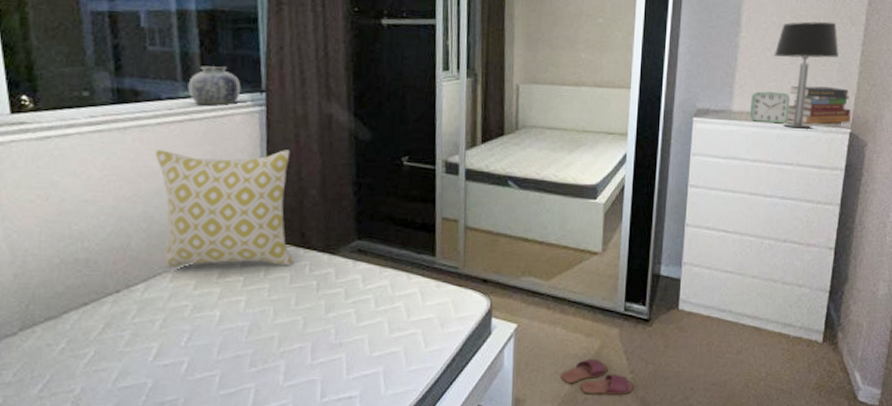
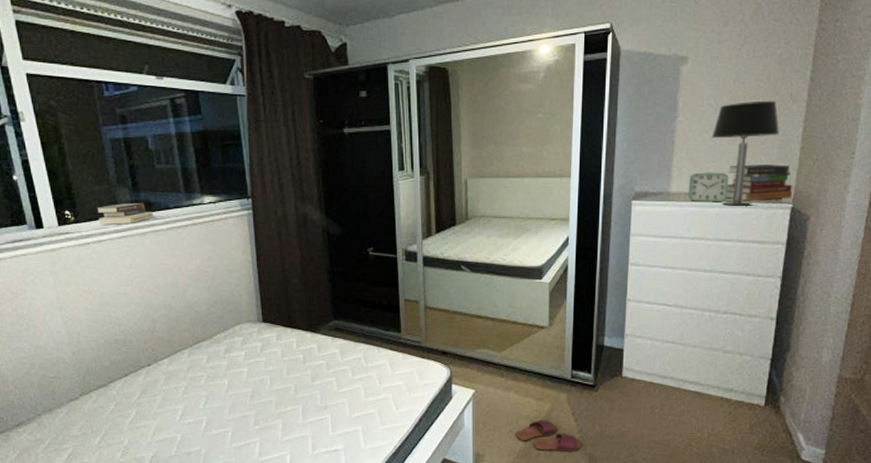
books: none [65,90,141,116] -> present [96,202,154,225]
pillow: present [155,150,293,268] -> none [168,246,283,346]
vase: present [188,66,241,107] -> none [189,178,232,212]

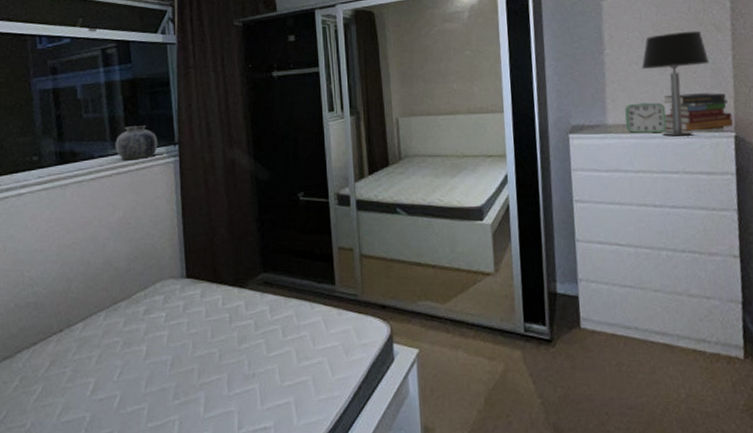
books: present [96,202,154,225] -> none [19,152,78,177]
vase: none [189,178,232,212] -> present [115,126,158,161]
slippers: present [515,420,582,451] -> none [467,383,544,422]

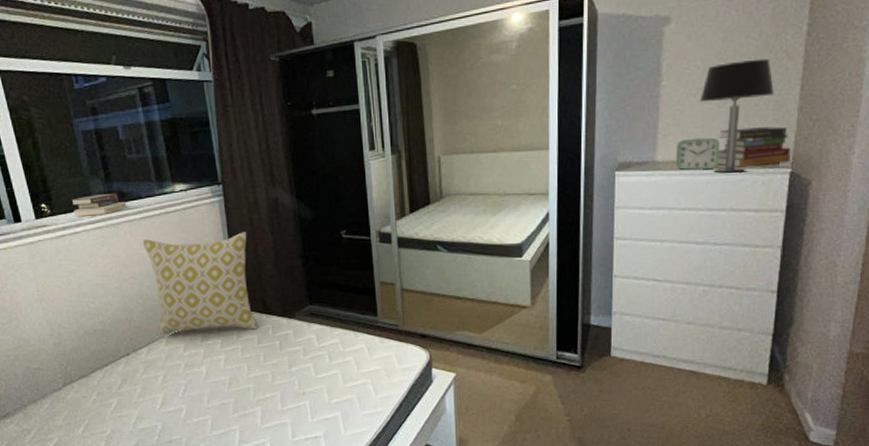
books: none [19,152,78,177] -> present [71,193,127,217]
pillow: none [90,194,208,308] -> present [142,232,259,335]
vase: present [115,126,158,161] -> none [161,166,202,200]

